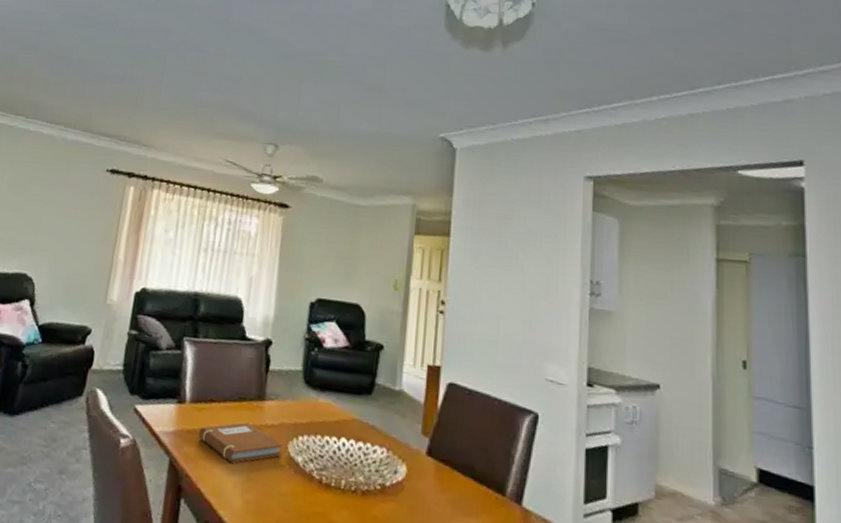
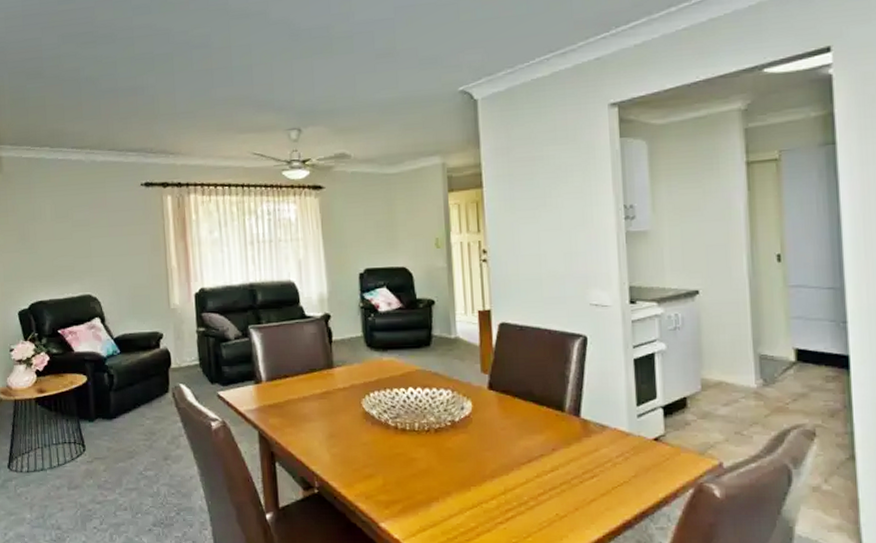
notebook: present [198,422,283,463] -> none [279,389,357,425]

